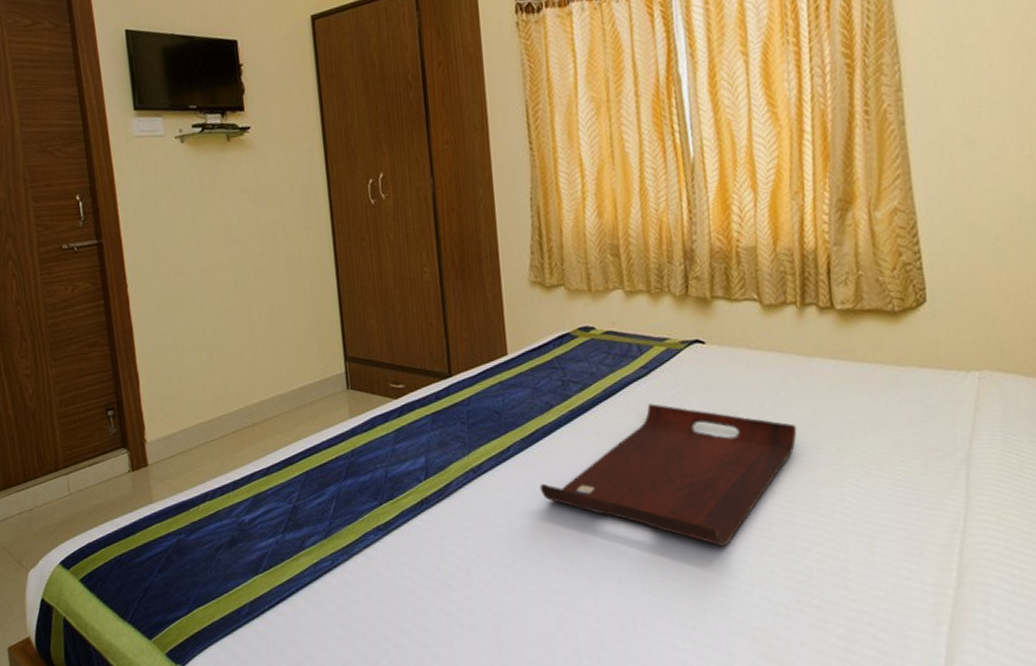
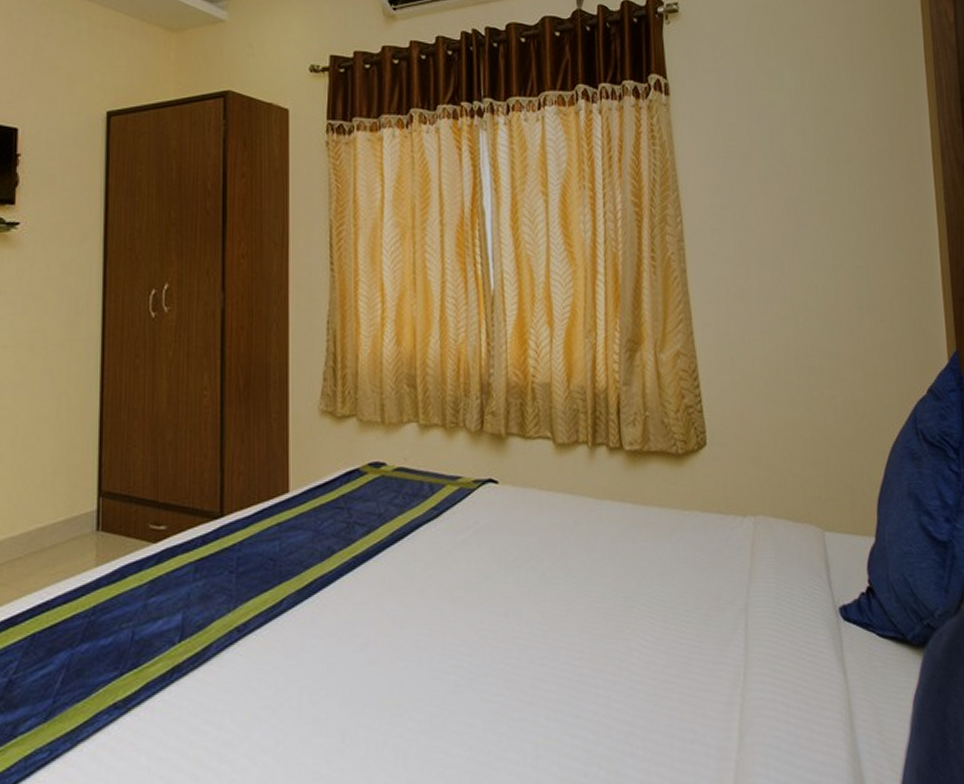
serving tray: present [539,403,797,547] -> none [313,549,587,713]

